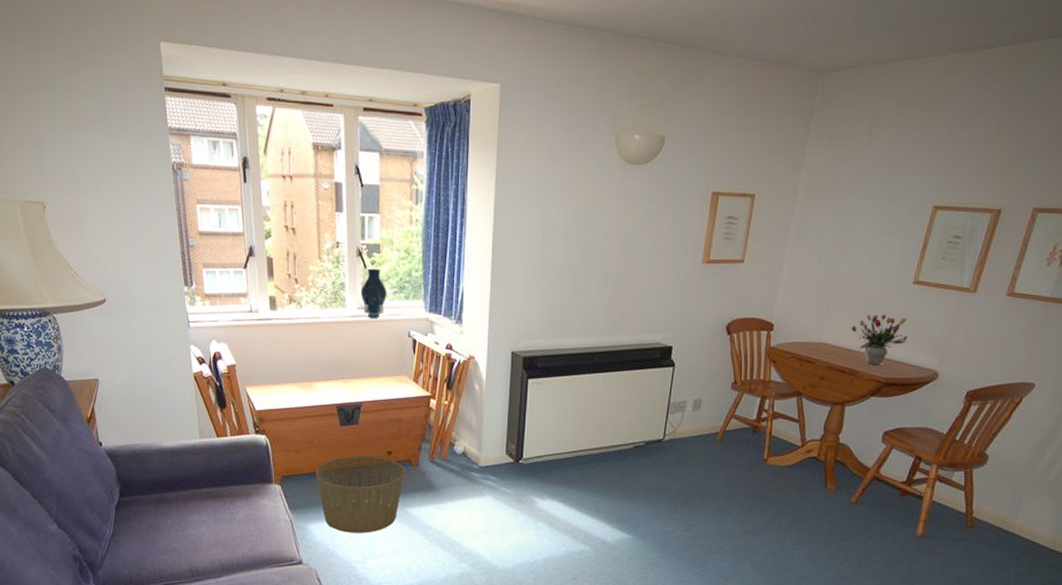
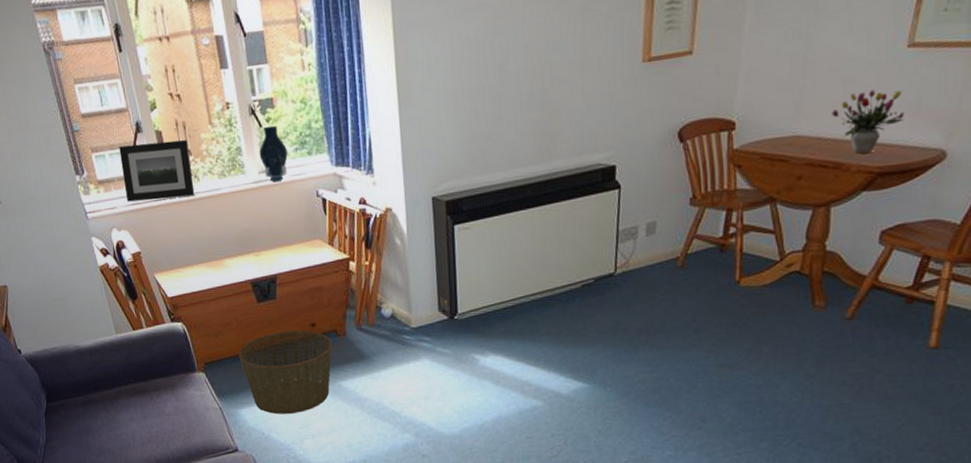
picture frame: none [229,266,296,321] -> present [119,140,195,202]

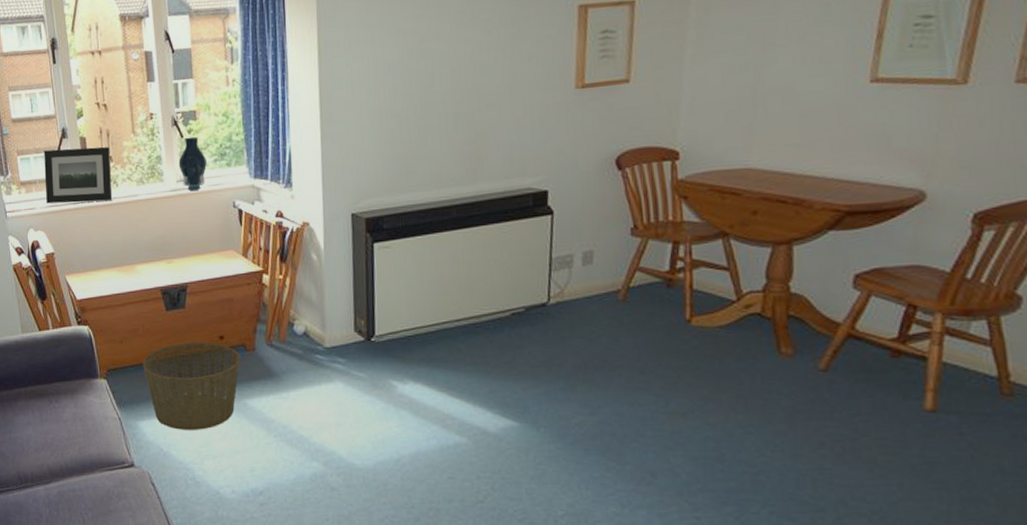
flower arrangement: present [832,89,905,154] -> none [787,124,873,191]

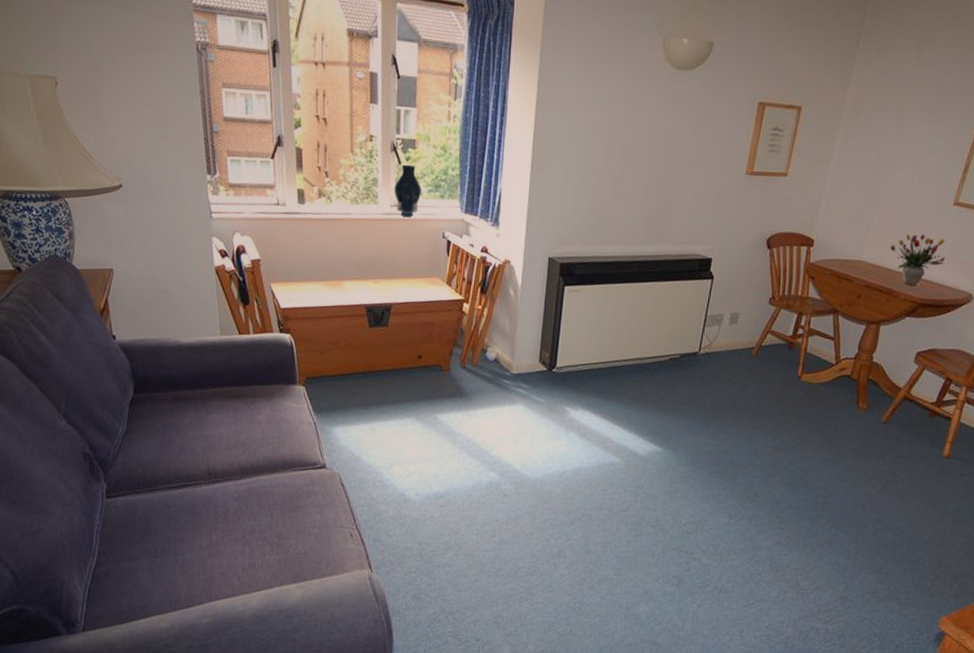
picture frame: present [44,146,113,204] -> none [255,155,326,216]
basket: present [142,342,240,430] -> none [341,358,435,439]
flower arrangement: none [787,124,873,191] -> present [890,234,946,286]

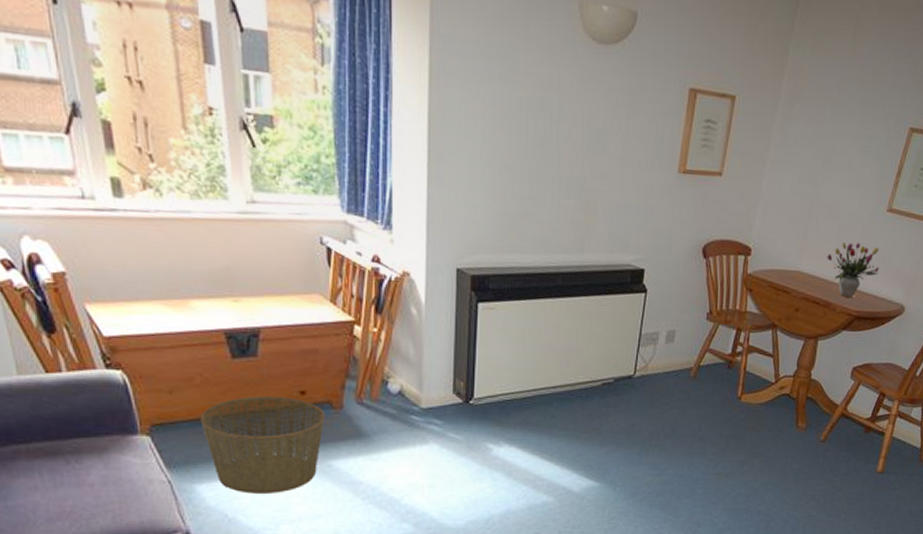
basket: none [341,358,435,439] -> present [200,396,325,494]
vase: present [394,164,421,217] -> none [249,148,287,217]

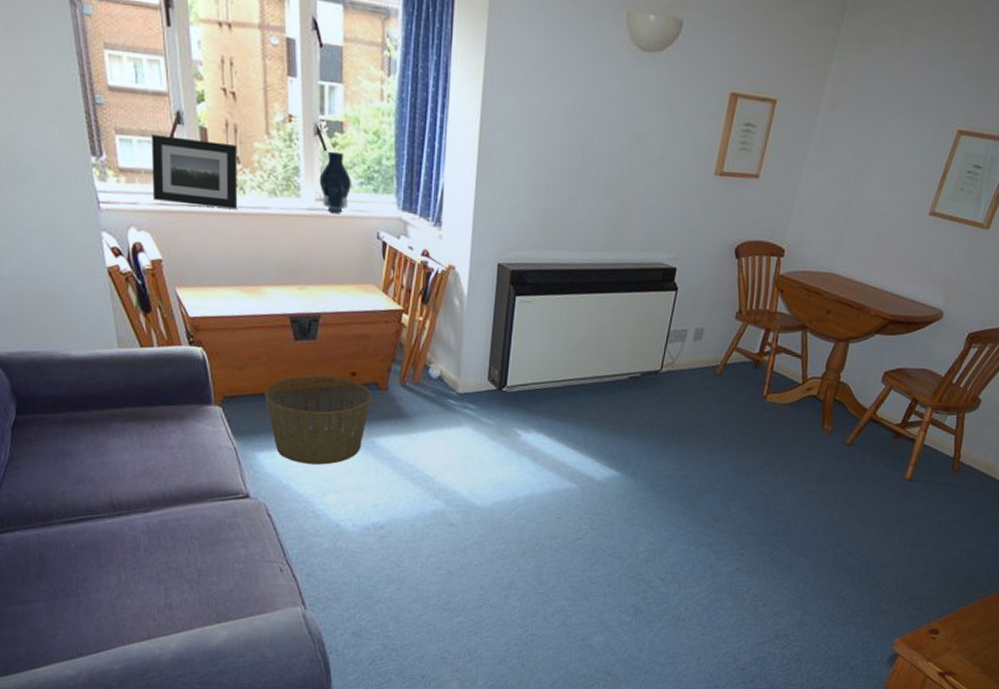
picture frame: none [42,128,155,215] -> present [151,134,238,210]
vase: none [249,148,287,217] -> present [319,151,351,213]
flower arrangement: present [827,242,880,298] -> none [862,245,919,302]

